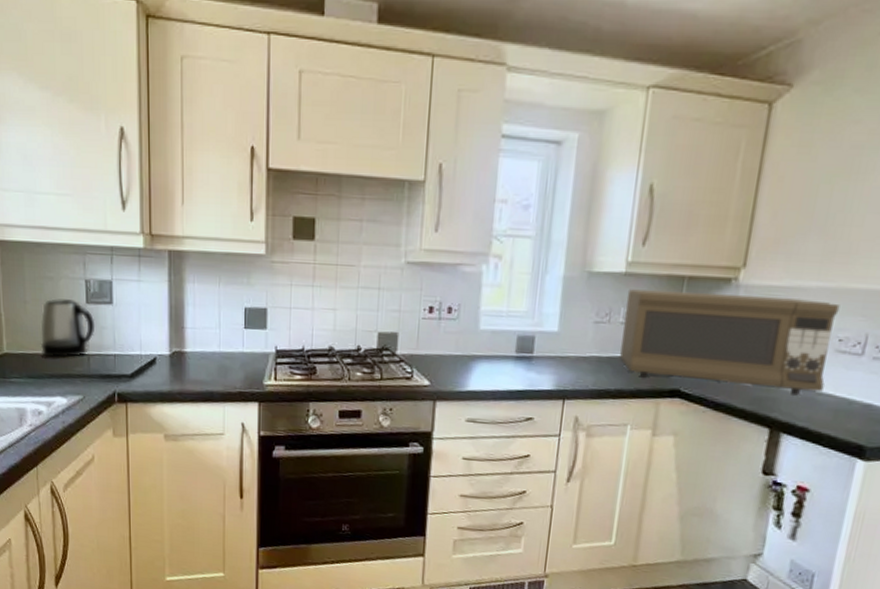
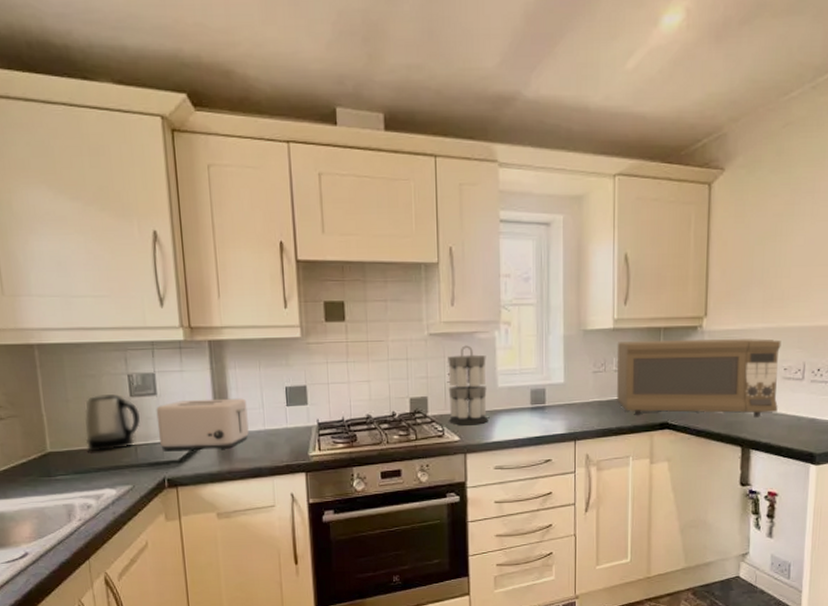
toaster: none [111,312,203,368] -> present [156,398,249,450]
spice rack: none [420,278,470,370] -> present [448,345,488,426]

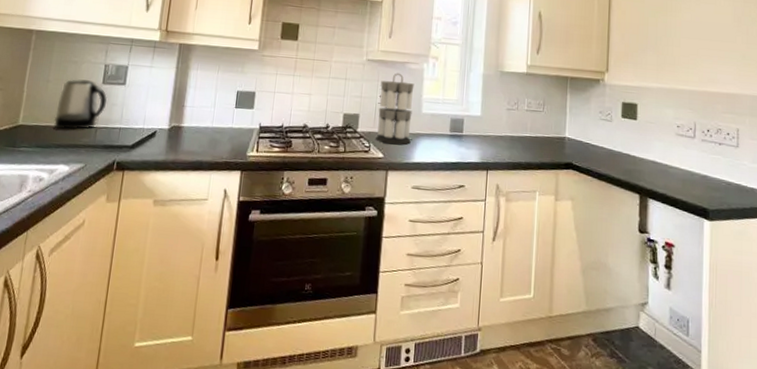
toaster: present [156,398,249,450] -> none [118,92,201,141]
microwave: present [616,339,782,418] -> none [527,85,674,168]

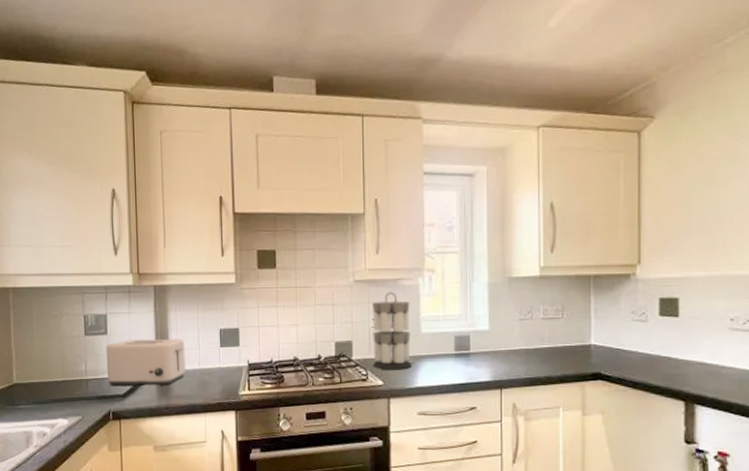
kettle: present [54,79,107,130] -> none [45,333,93,385]
toaster: none [118,92,201,141] -> present [106,339,186,386]

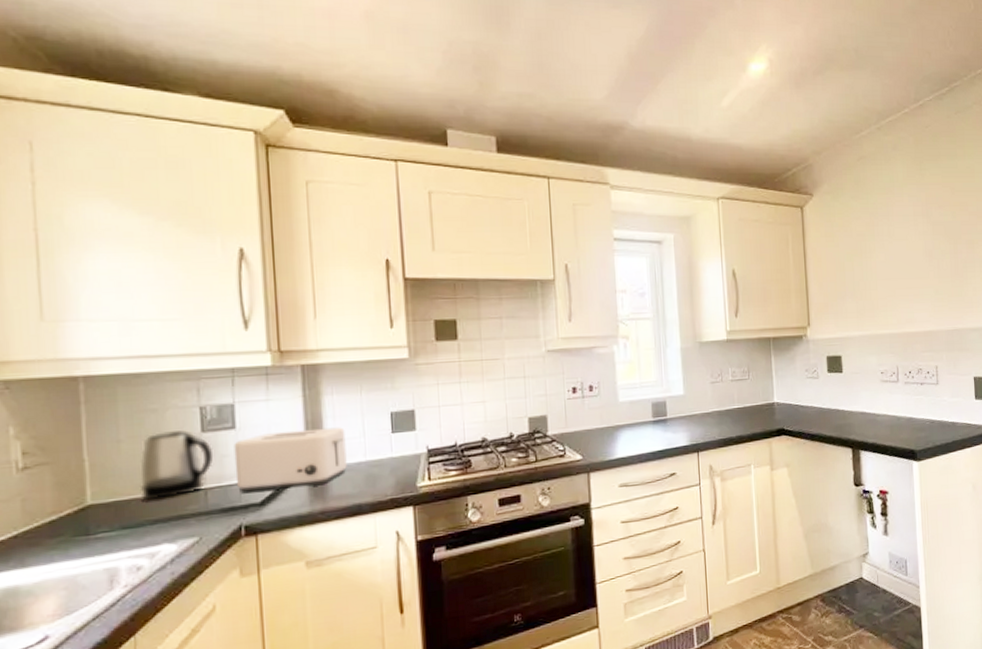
kettle: none [45,333,93,385] -> present [139,430,214,501]
spice rack: present [372,292,412,370] -> none [567,361,611,444]

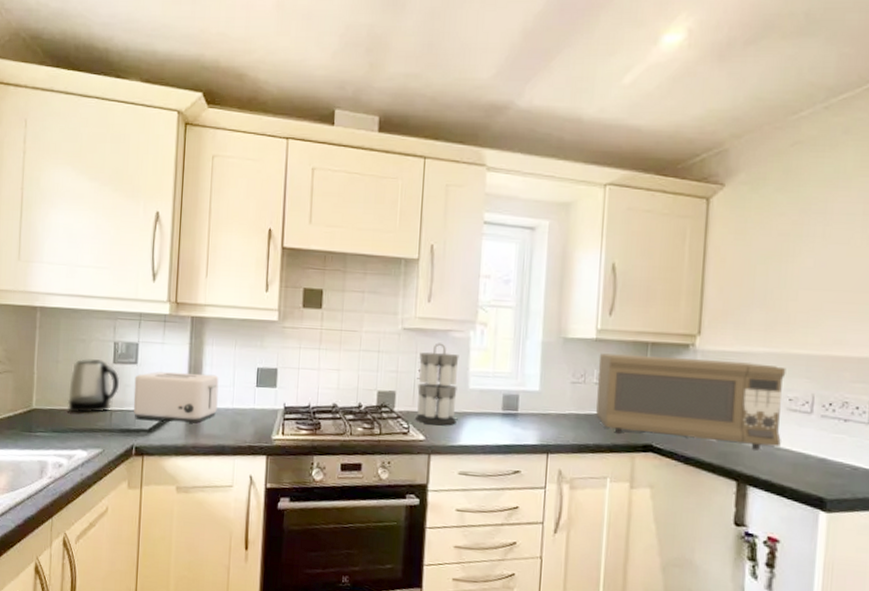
spice rack: none [567,361,611,444] -> present [415,343,459,426]
microwave: none [731,345,880,424] -> present [596,353,786,451]

